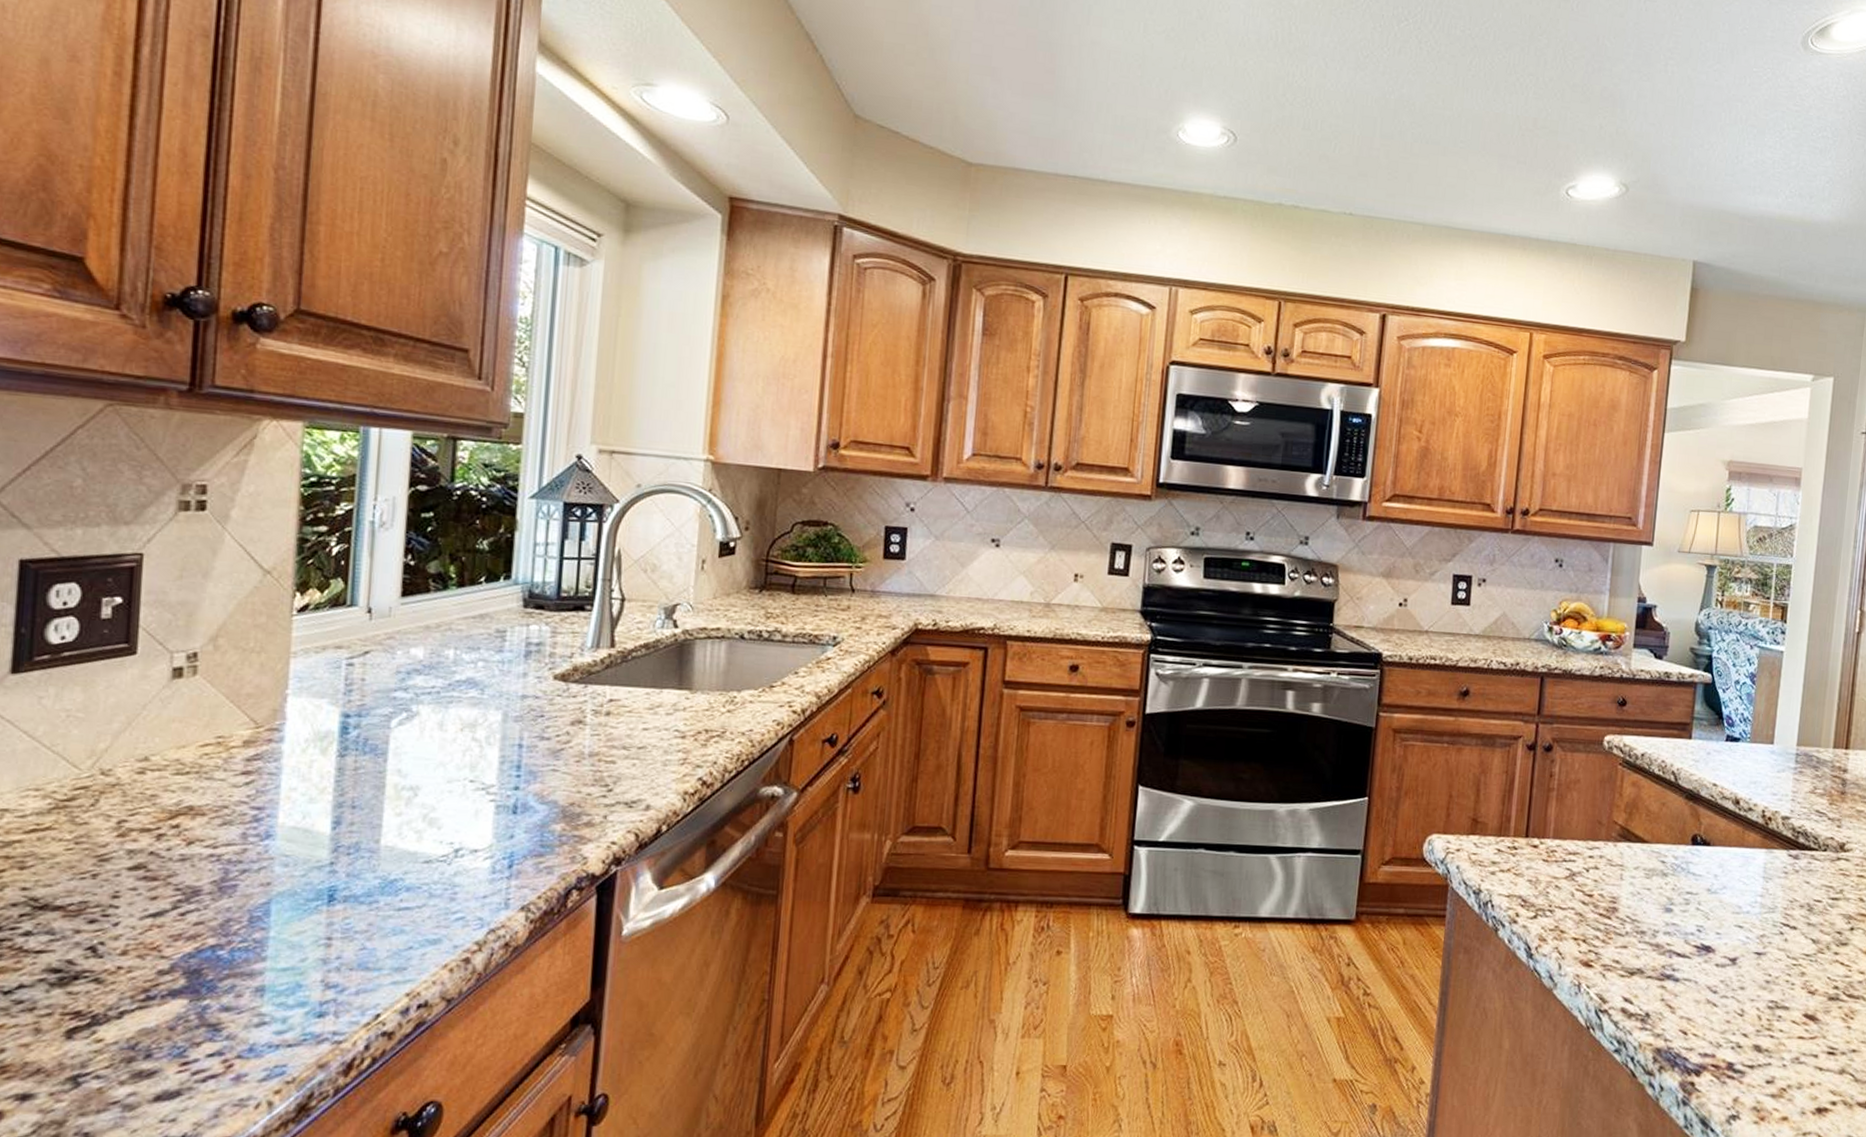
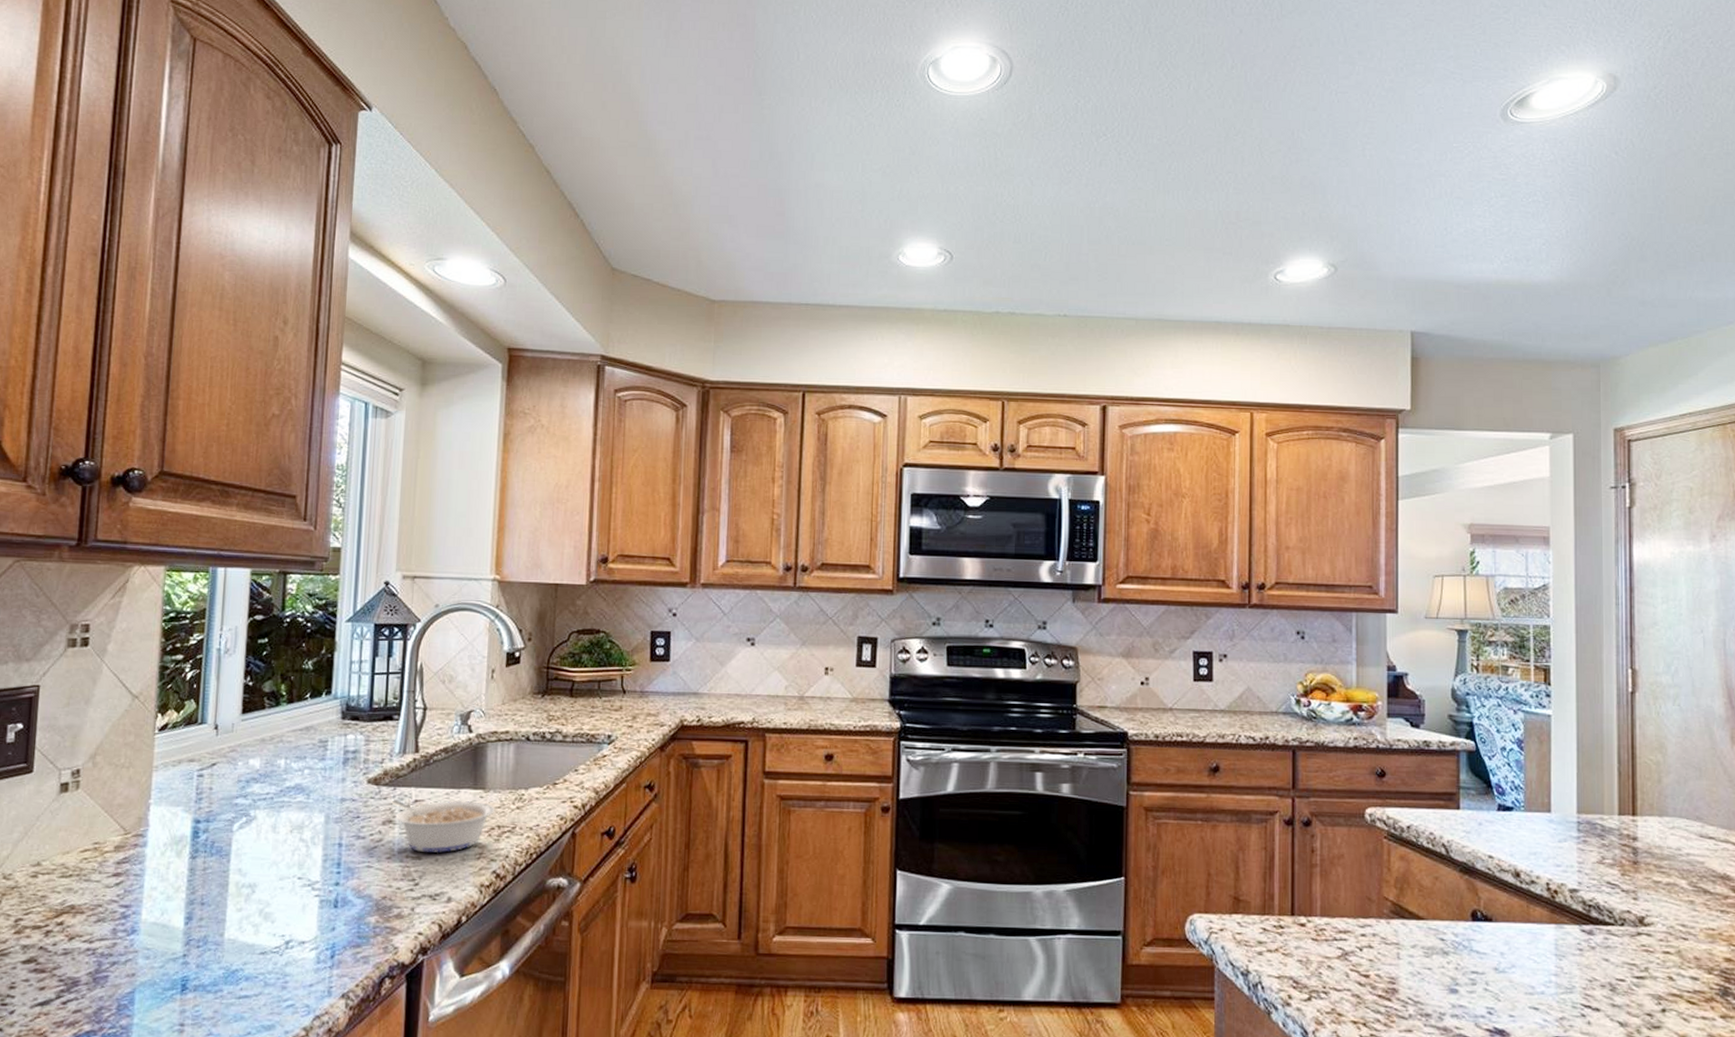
legume: none [580,697,703,757] -> present [390,798,496,853]

